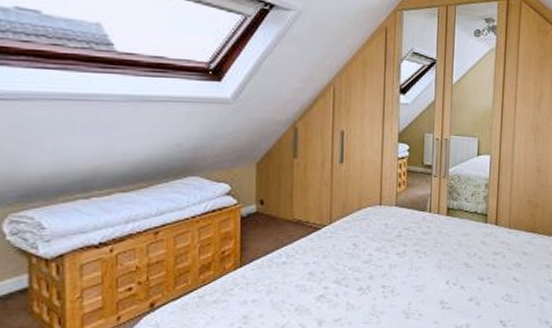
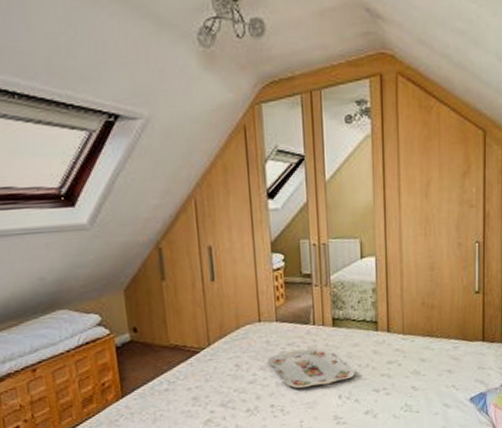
serving tray: none [384,234,463,272] -> present [268,348,355,389]

